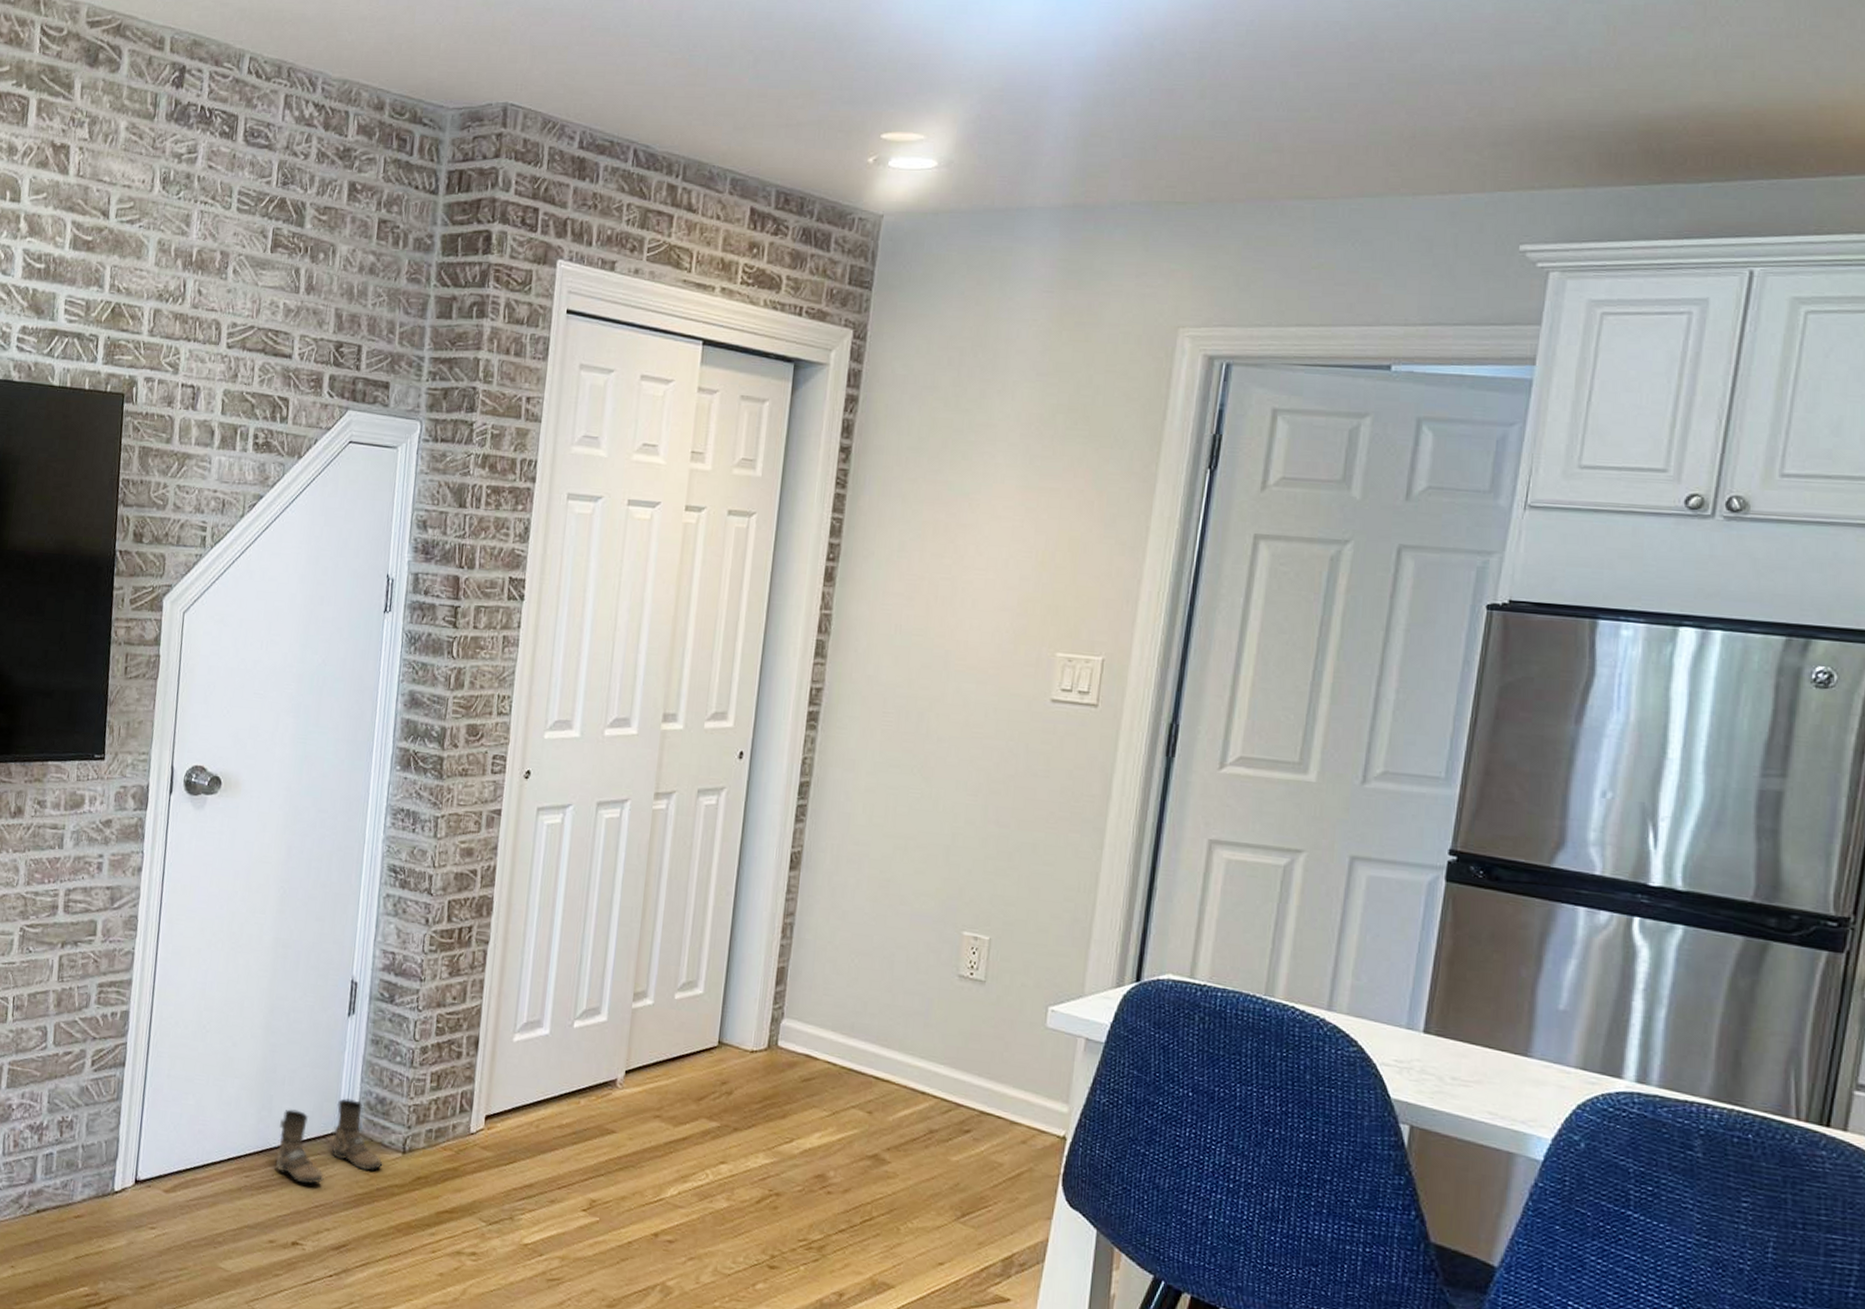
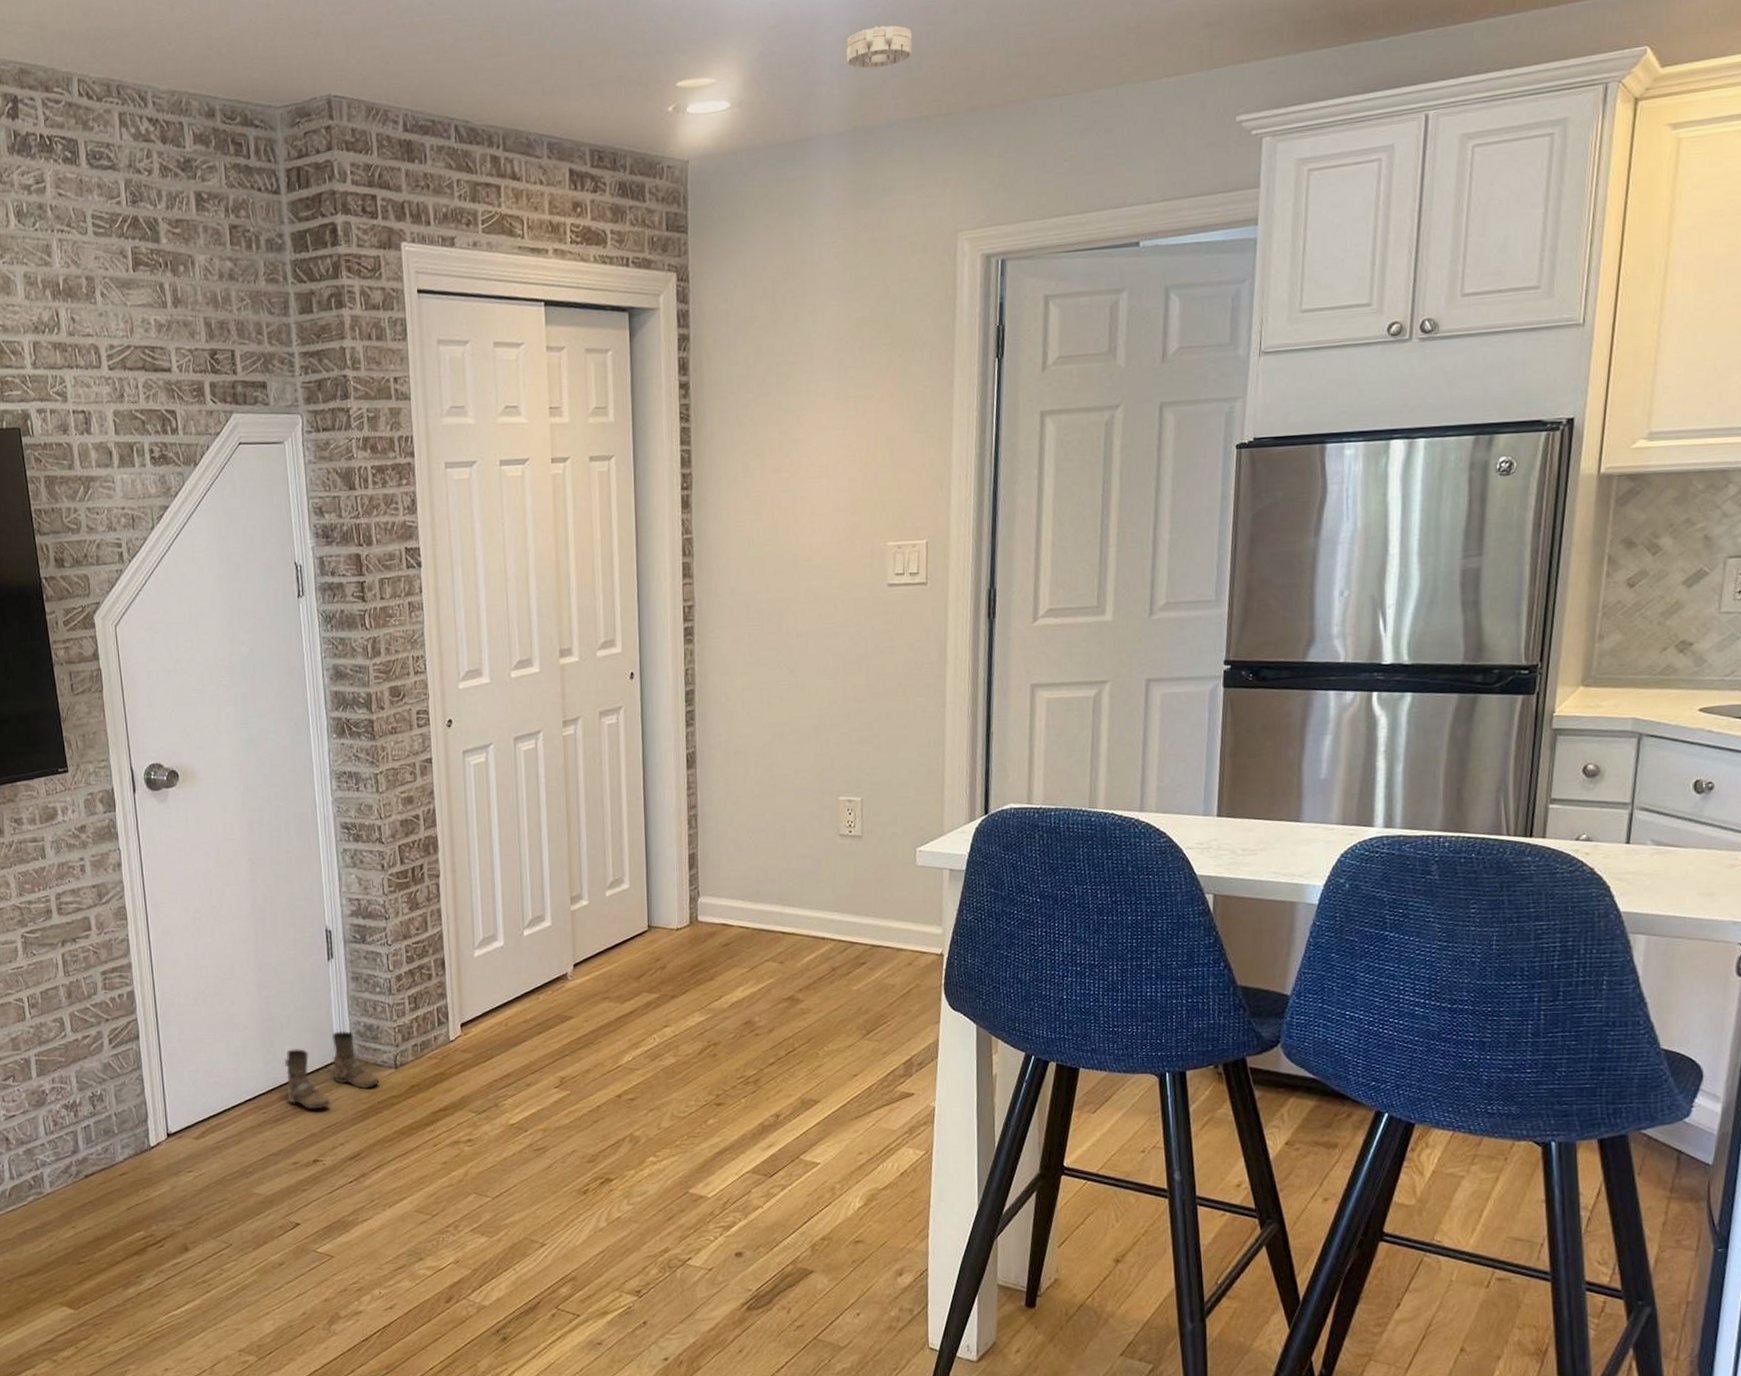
smoke detector: none [1074,102,1151,146] -> present [846,25,912,69]

